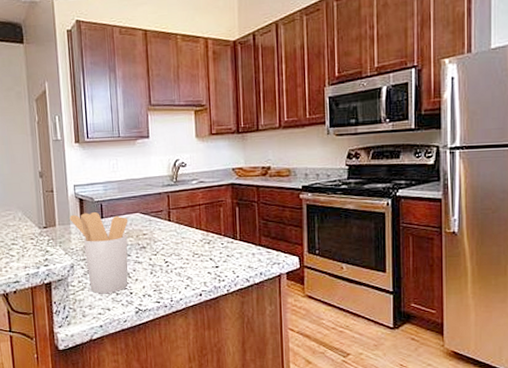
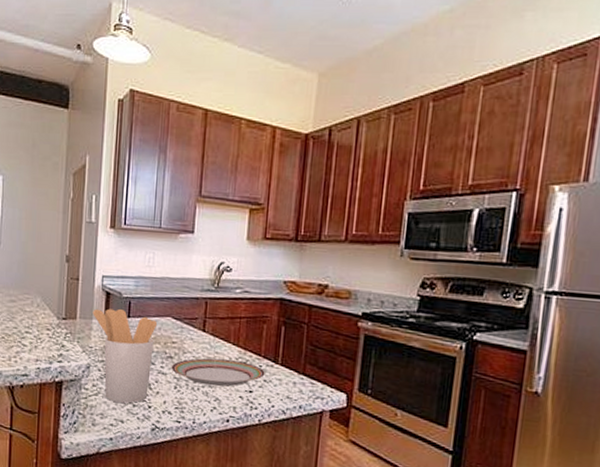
plate: none [145,242,227,267] -> present [171,358,265,387]

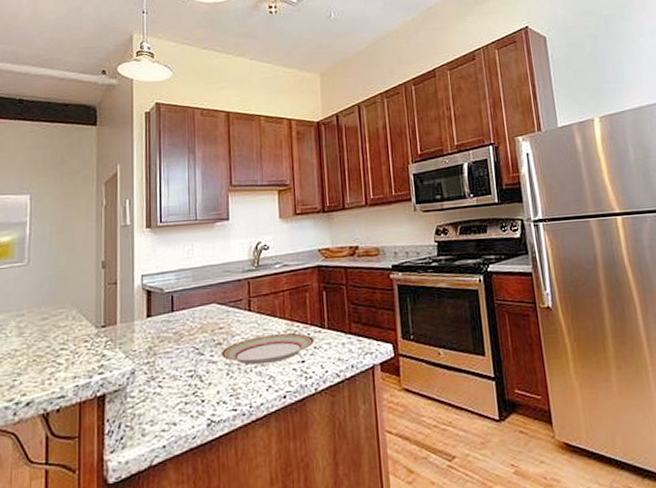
utensil holder: present [93,308,158,404] -> none [134,305,203,404]

